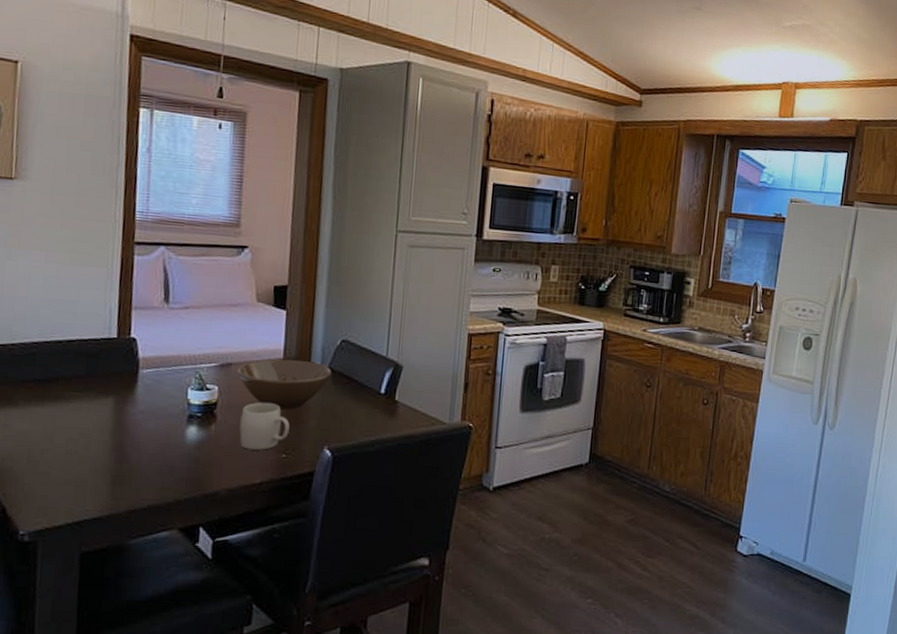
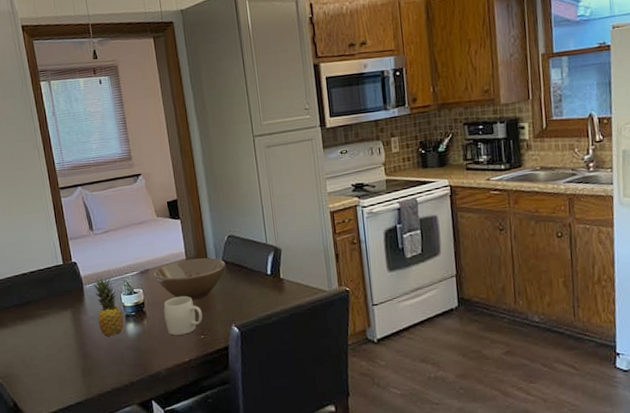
fruit: none [148,363,186,439] -> present [93,277,124,337]

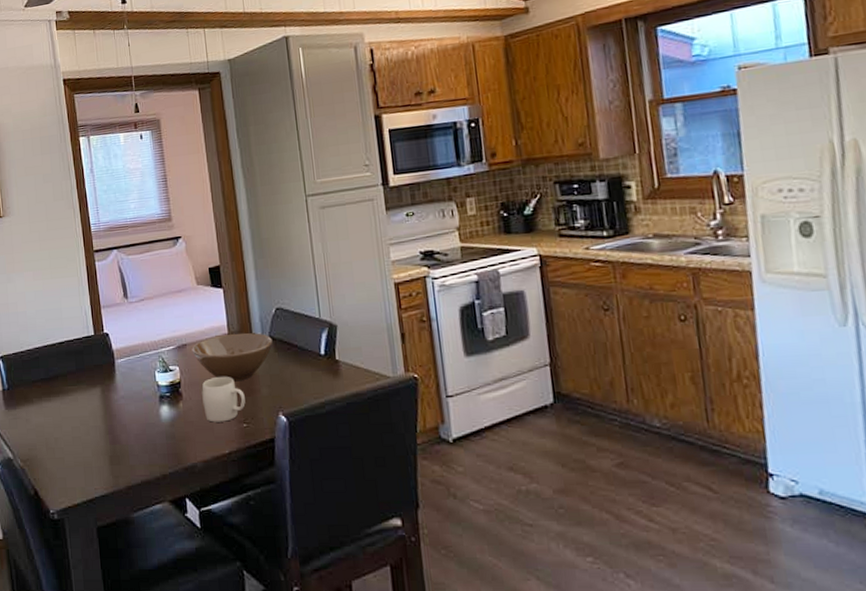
fruit: present [93,277,124,337] -> none [126,352,158,420]

